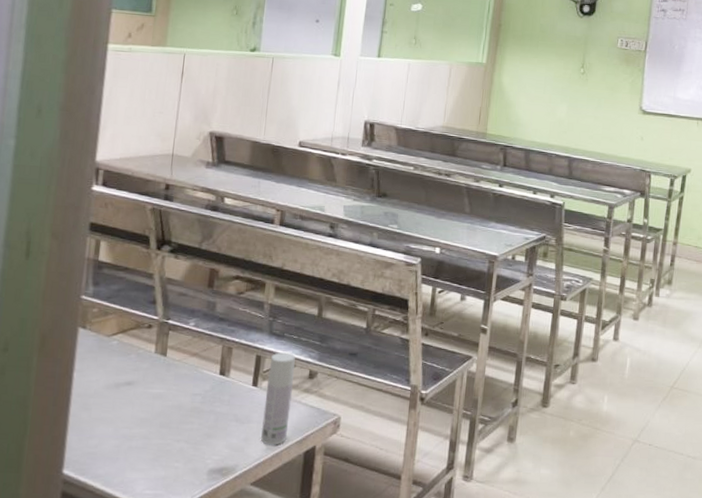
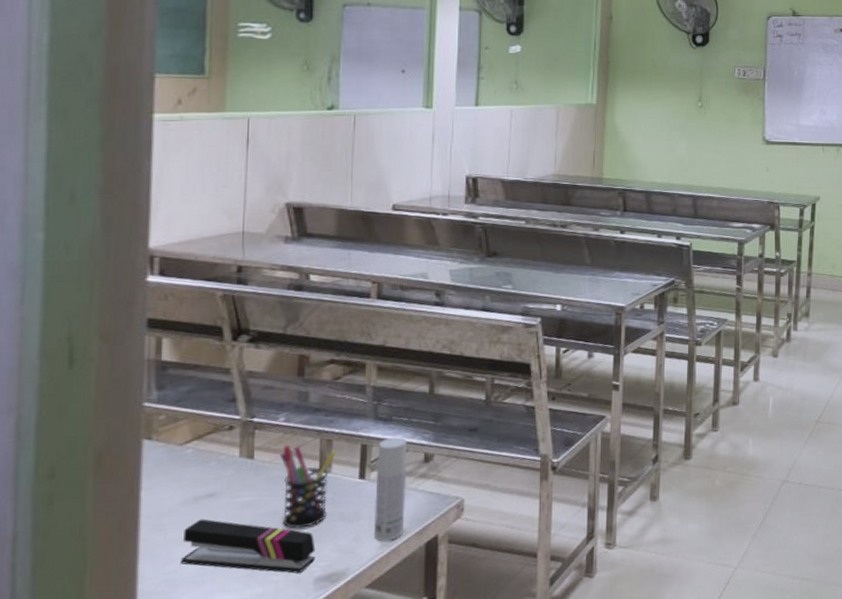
stapler: none [101,403,211,463] -> present [181,518,316,574]
pen holder: none [186,348,235,424] -> present [279,445,337,529]

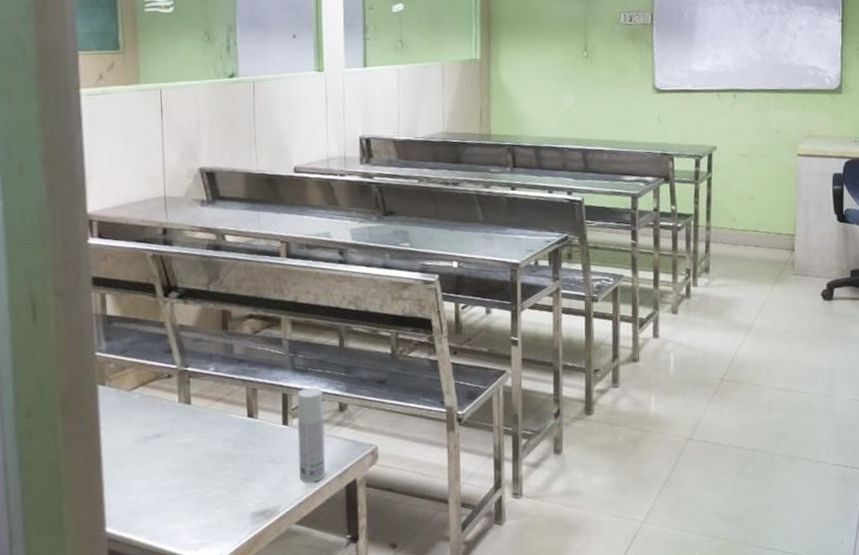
stapler: present [181,518,316,574] -> none [138,456,250,508]
pen holder: present [279,445,337,529] -> none [212,393,261,469]

